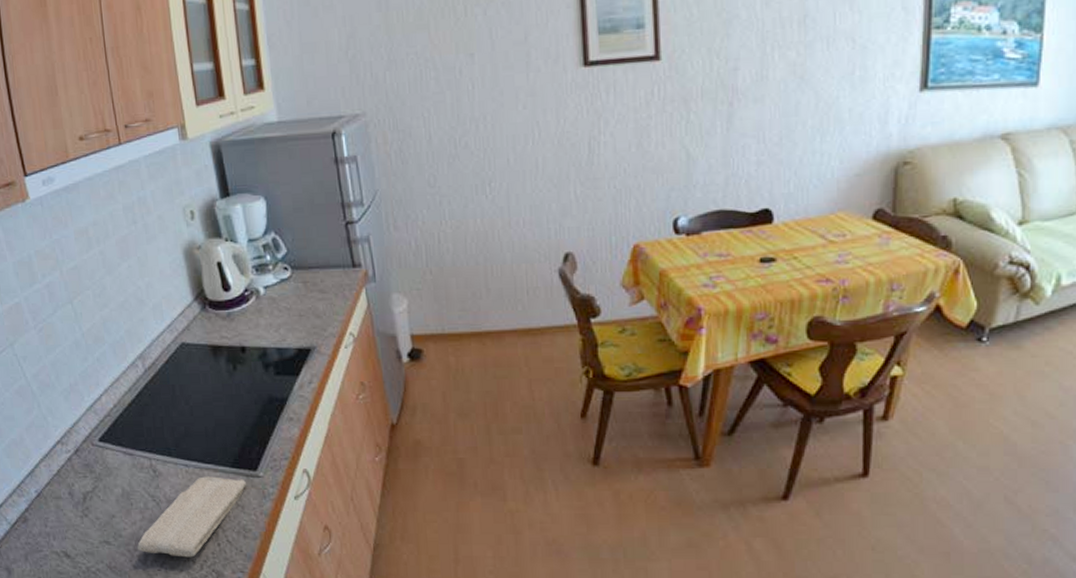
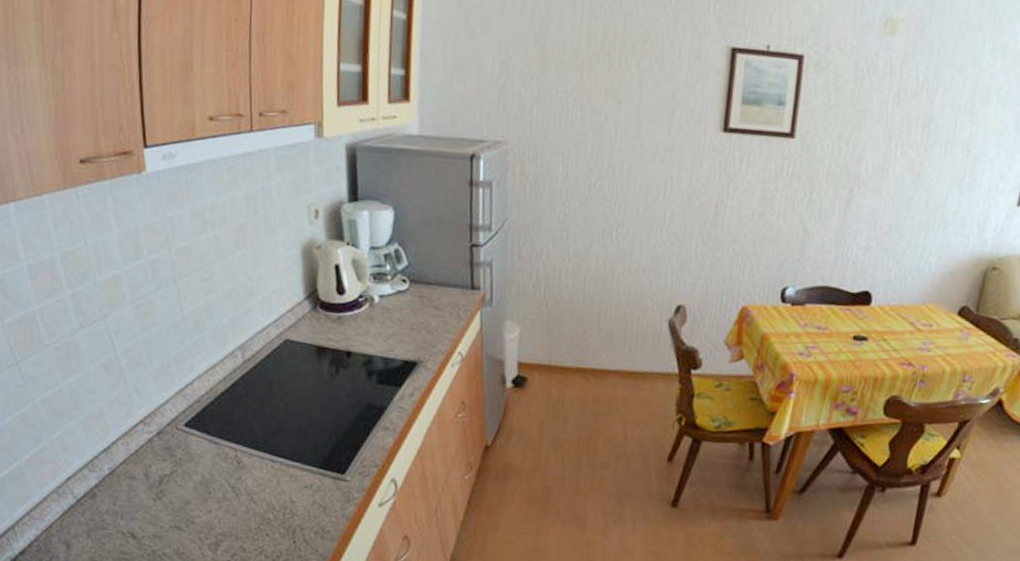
washcloth: present [137,476,247,558] -> none [209,473,333,552]

